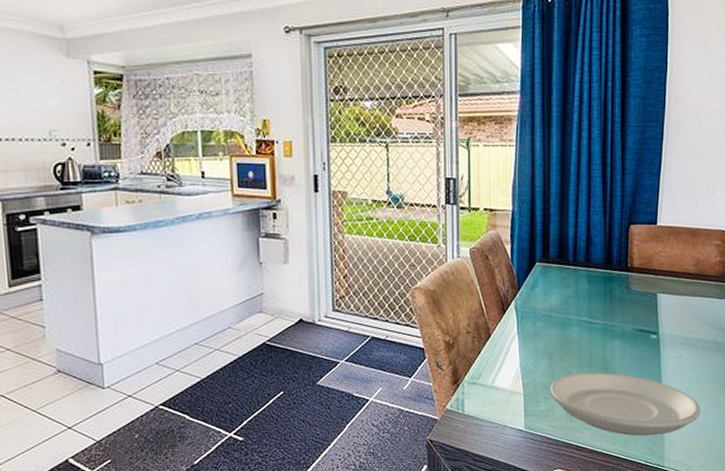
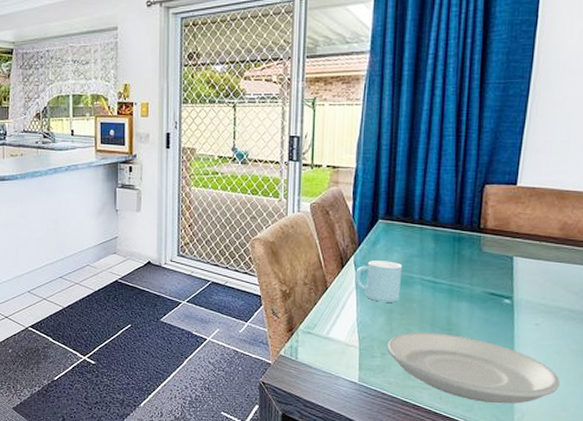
mug: none [515,304,561,346] -> present [354,261,403,302]

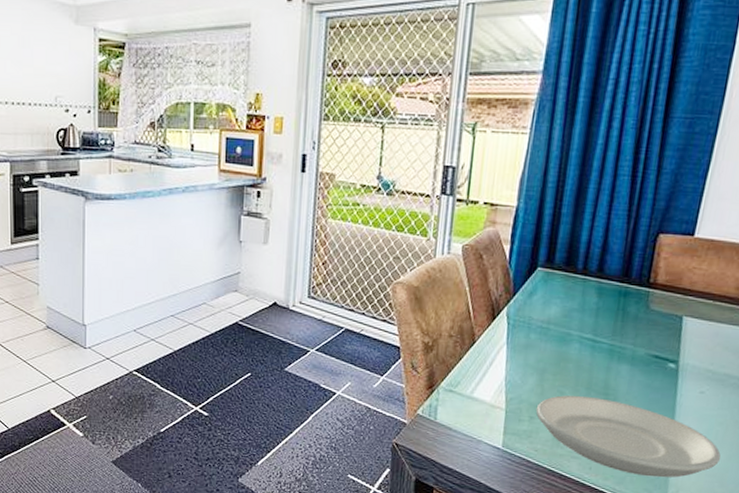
mug: present [354,261,403,302] -> none [505,313,561,361]

